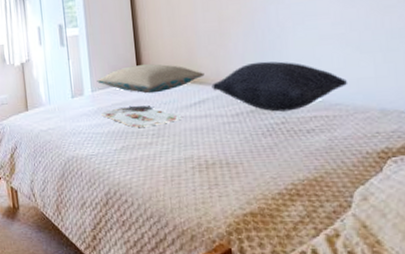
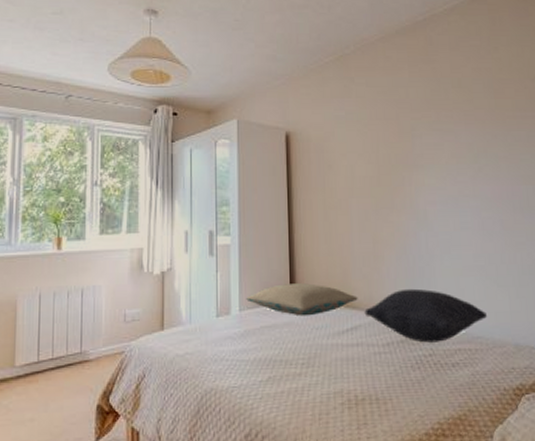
serving tray: present [101,106,182,128] -> none [248,330,334,355]

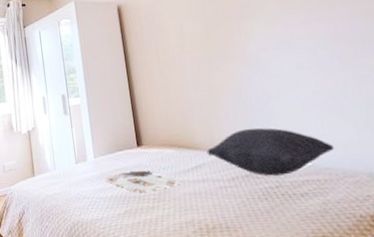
pillow: present [246,283,358,317] -> none [98,131,199,159]
serving tray: none [248,330,334,355] -> present [104,171,181,192]

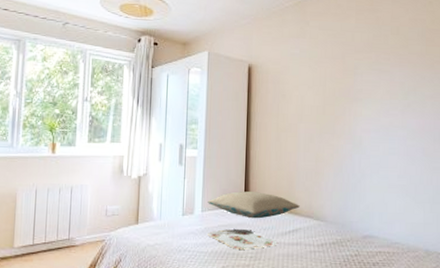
pillow: none [98,131,199,159] -> present [208,191,300,219]
pillow: present [206,127,335,176] -> none [304,200,405,245]

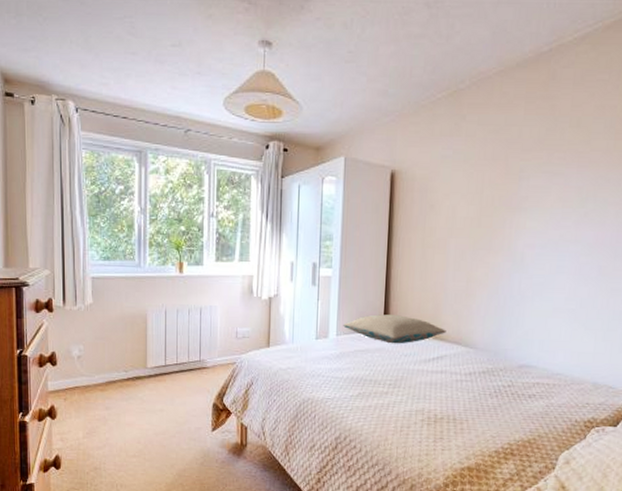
serving tray: present [208,229,278,250] -> none [343,354,420,376]

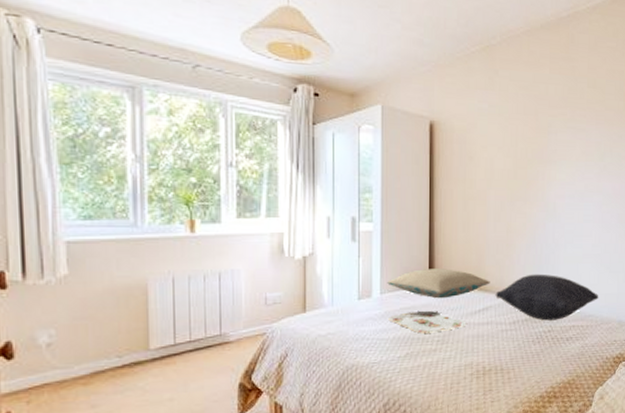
serving tray: none [343,354,420,376] -> present [388,311,467,334]
pillow: none [451,325,571,376] -> present [495,273,599,321]

